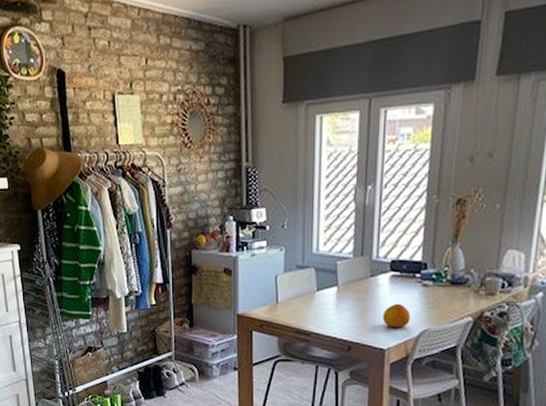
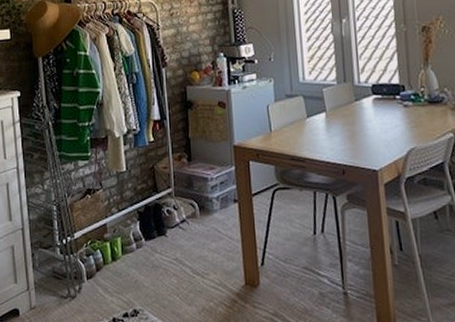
fruit: present [382,303,411,328] -> none [371,124,397,149]

